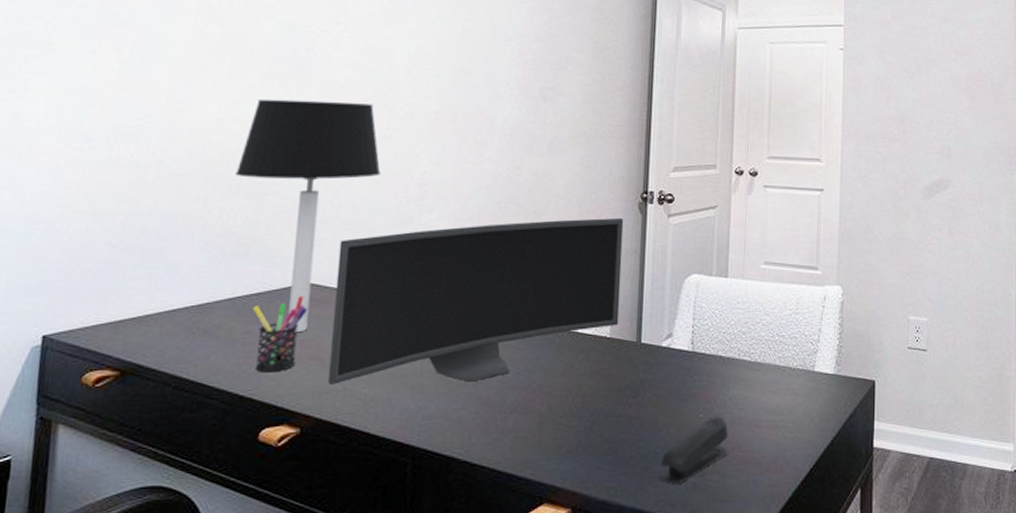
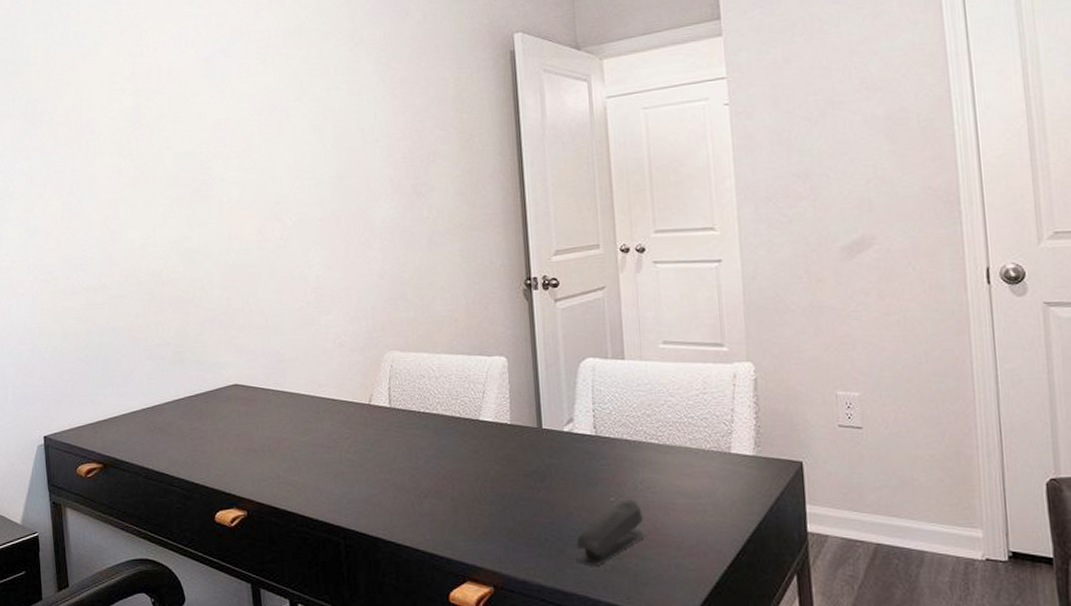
table lamp: present [235,99,381,333] -> none [163,217,281,428]
pen holder: present [252,295,308,373] -> none [194,395,238,463]
monitor: present [327,217,624,386] -> none [255,306,518,474]

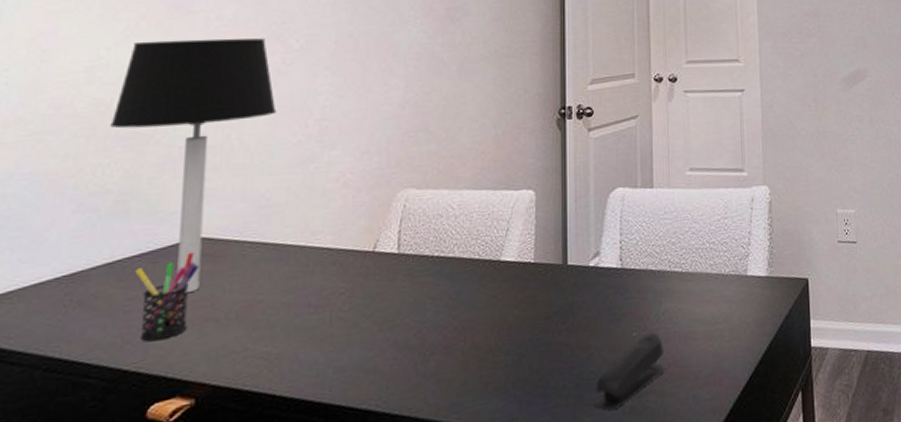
table lamp: none [163,217,281,428] -> present [110,38,277,294]
pen holder: none [194,395,238,463] -> present [135,252,199,342]

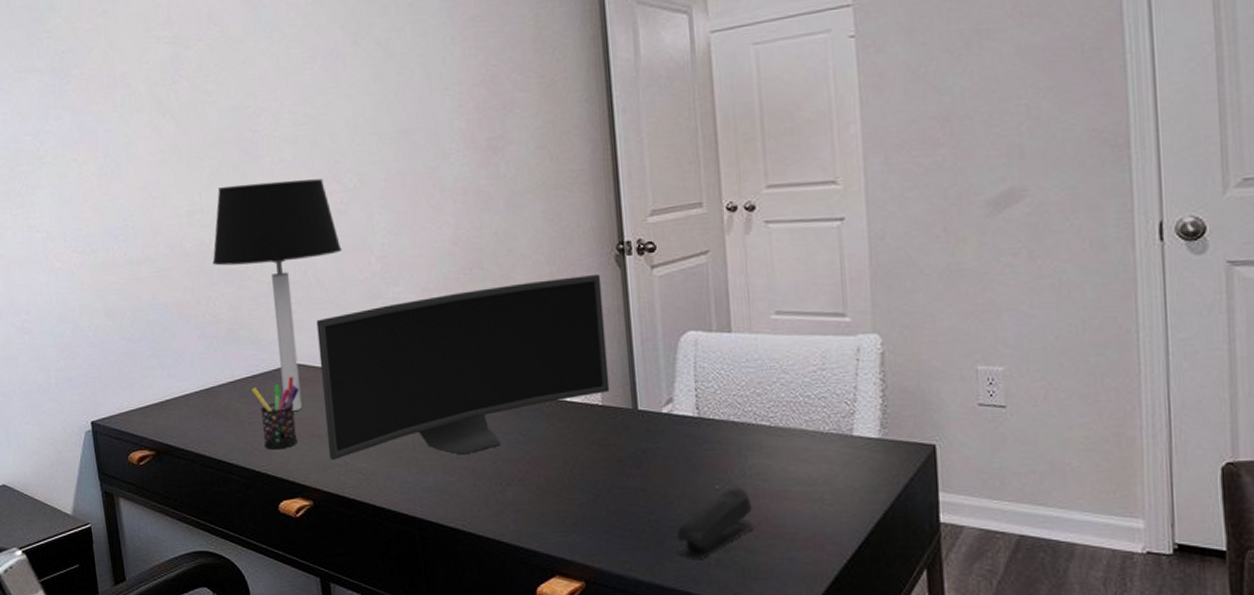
monitor: none [224,136,543,348] -> present [316,273,610,461]

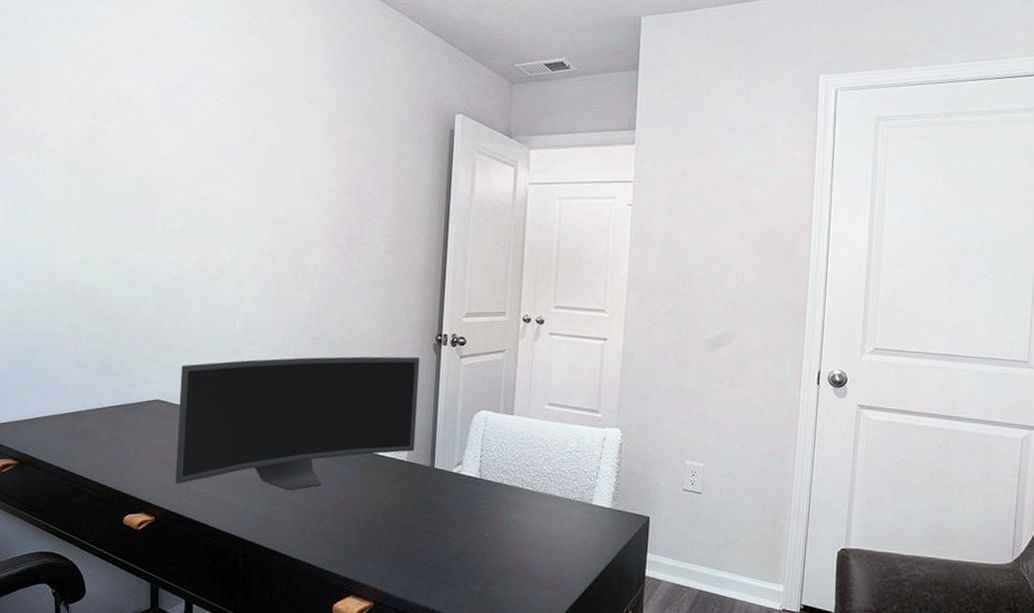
table lamp: present [212,179,342,412] -> none [97,243,213,440]
pen holder: present [251,376,299,450] -> none [115,409,157,471]
stapler: present [677,487,755,559] -> none [449,536,511,591]

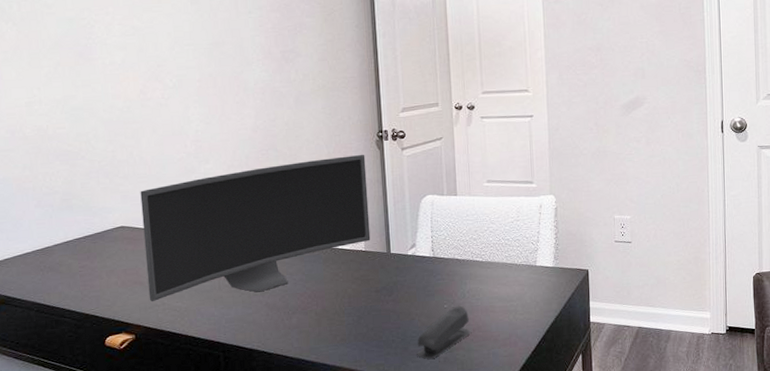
stapler: none [449,536,511,591] -> present [417,305,471,359]

